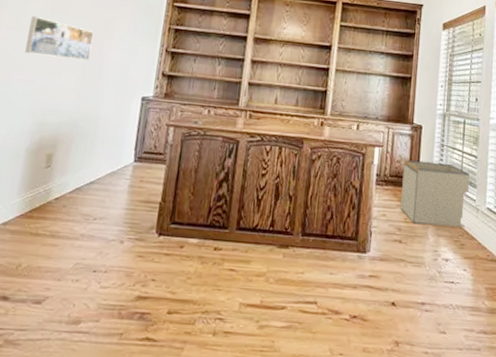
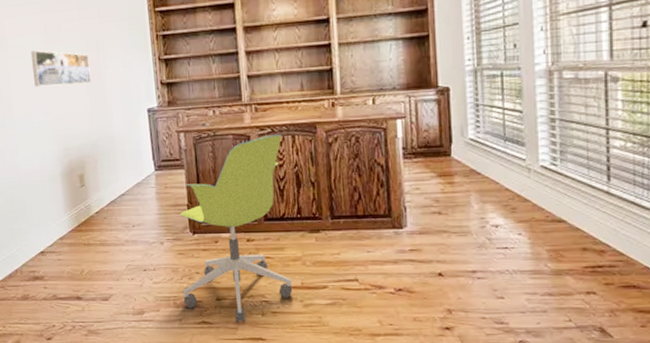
office chair: none [130,143,270,343] -> present [180,133,293,323]
storage bin: present [400,159,470,228] -> none [433,124,516,193]

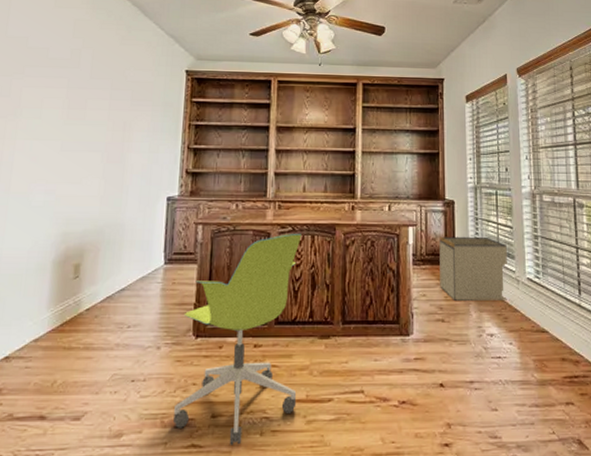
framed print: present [31,50,91,87] -> none [43,125,113,165]
storage bin: none [433,124,516,193] -> present [439,236,507,301]

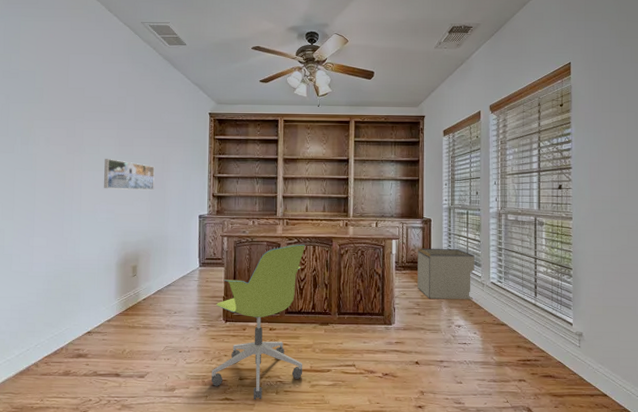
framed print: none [43,125,113,165] -> present [104,159,155,190]

